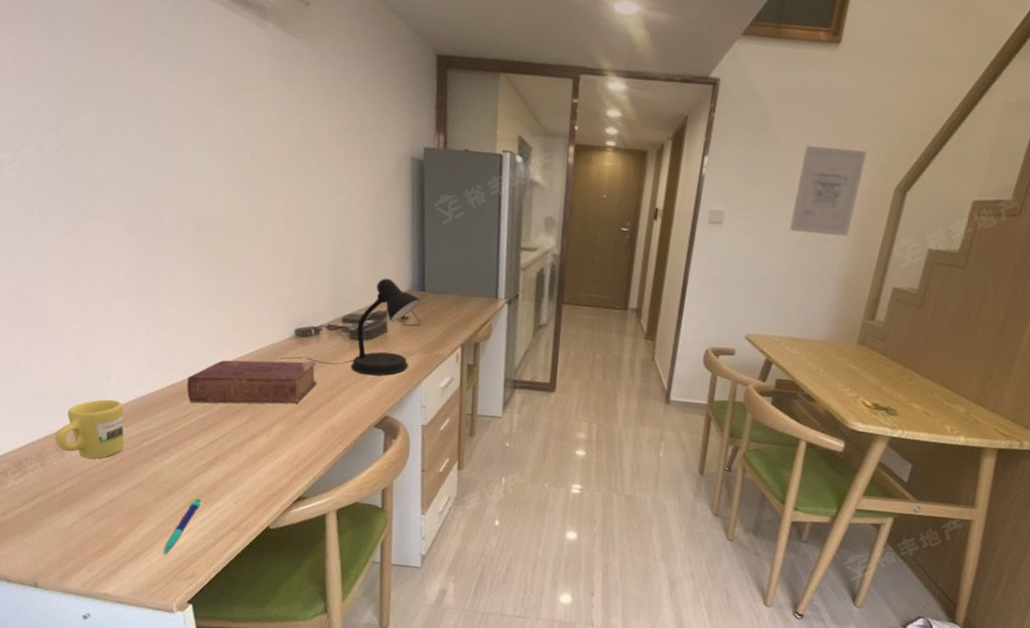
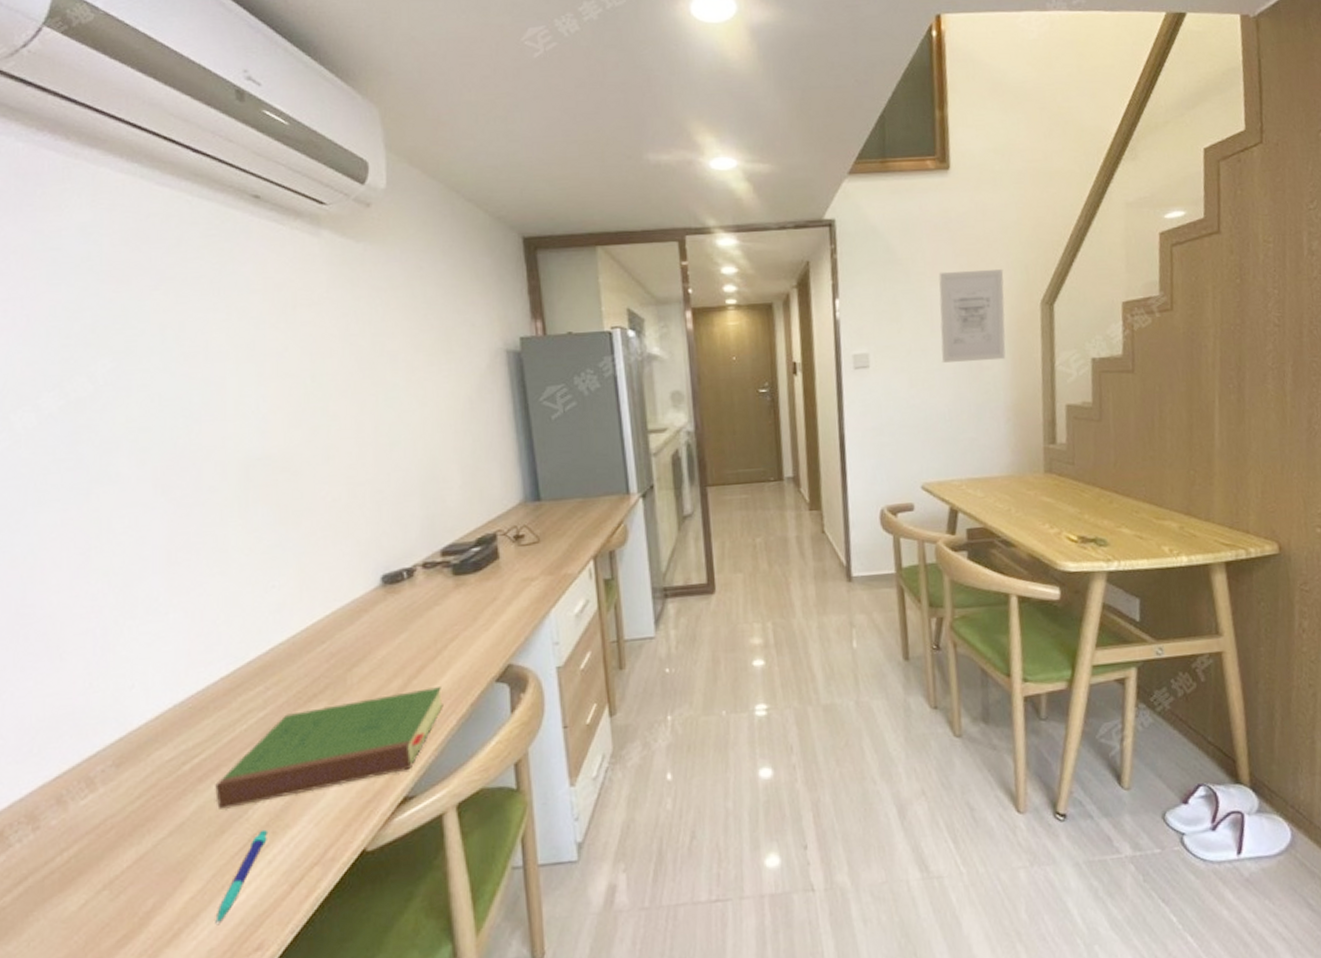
mug: present [55,399,125,460] -> none [53,715,156,807]
hardcover book: none [166,420,334,479] -> present [215,687,444,809]
book: present [187,360,317,404] -> none [241,613,416,699]
desk lamp: present [280,278,421,376] -> none [365,493,537,617]

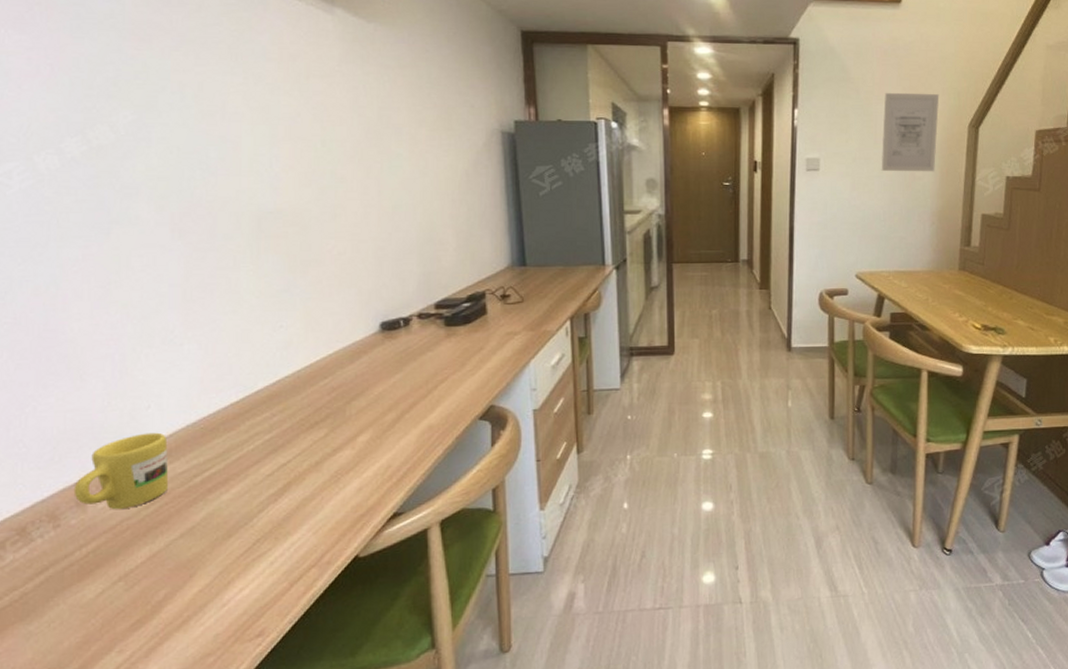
mug: none [53,715,156,807] -> present [73,432,169,510]
hardcover book: present [215,687,444,809] -> none [224,421,432,517]
pen: present [215,829,269,926] -> none [221,535,271,615]

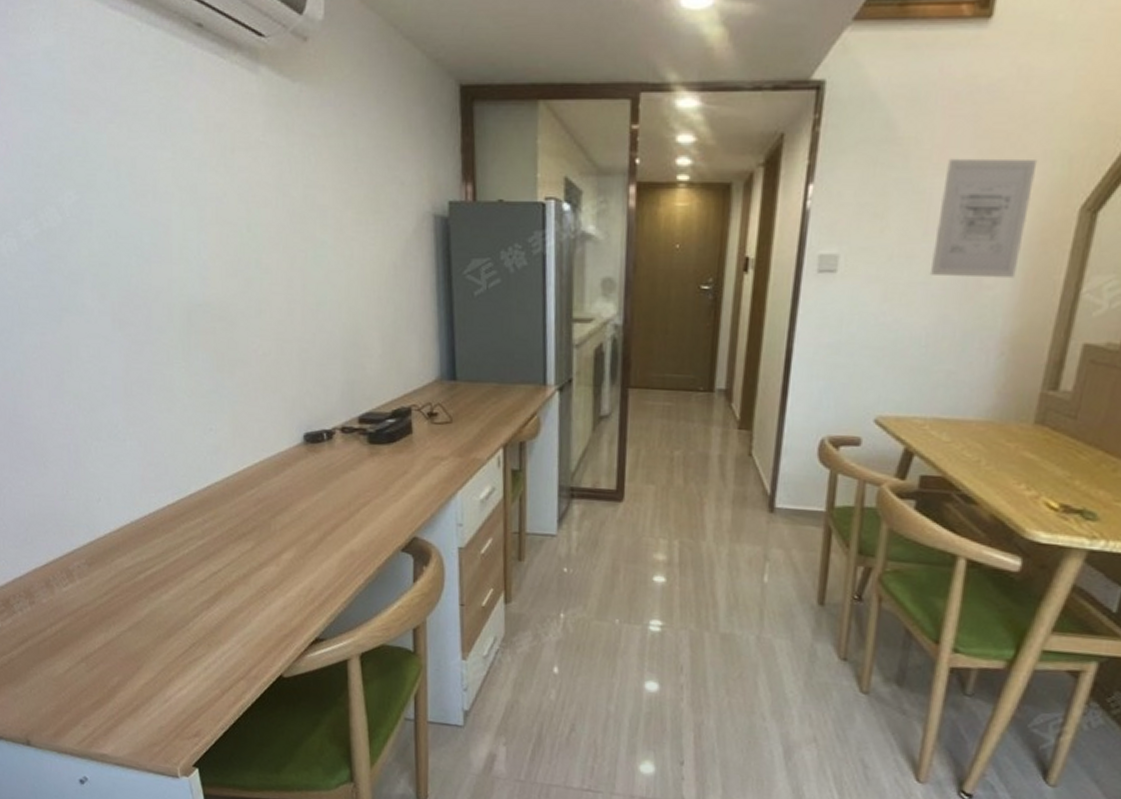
mug: present [73,432,169,510] -> none [43,525,118,596]

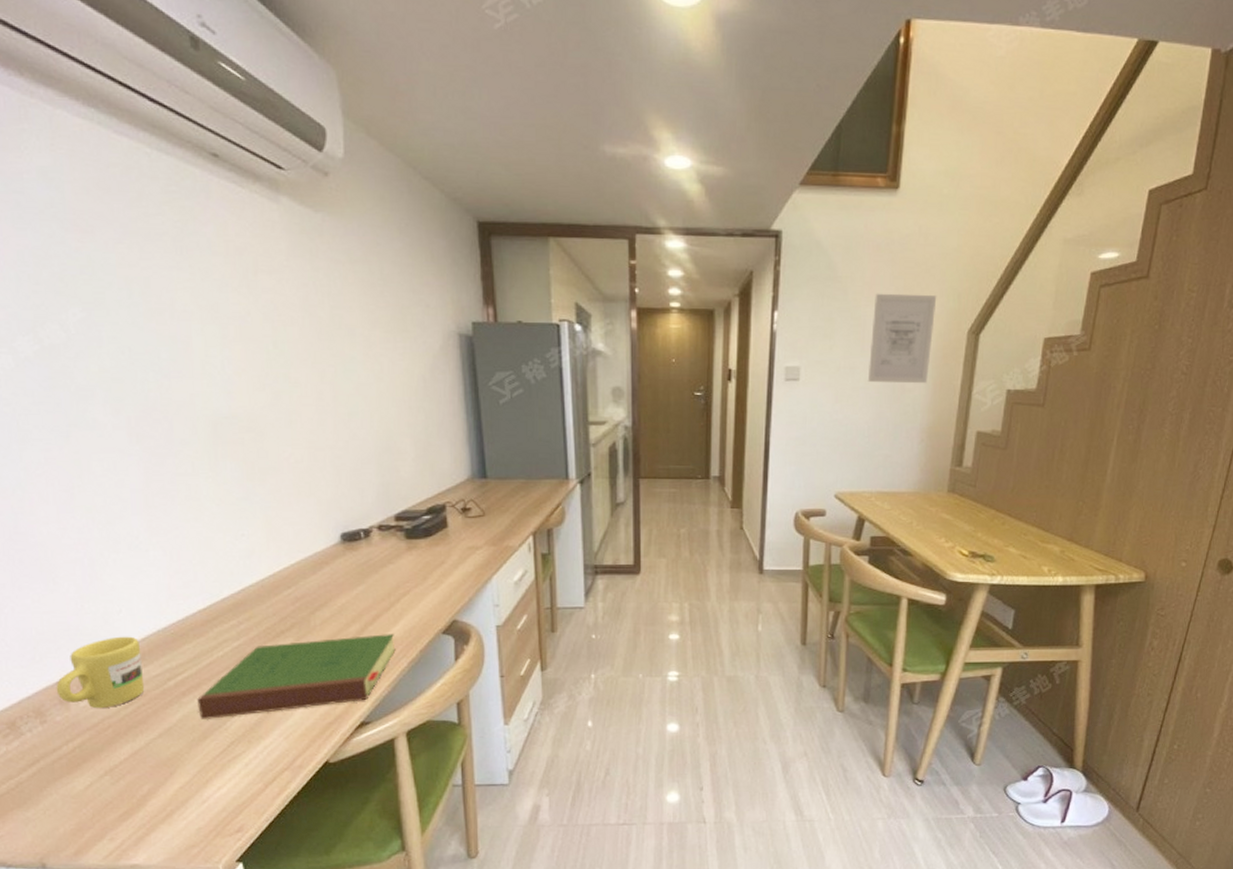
mug: none [43,525,118,596] -> present [56,636,145,709]
hardcover book: none [164,545,353,618] -> present [197,634,396,719]

